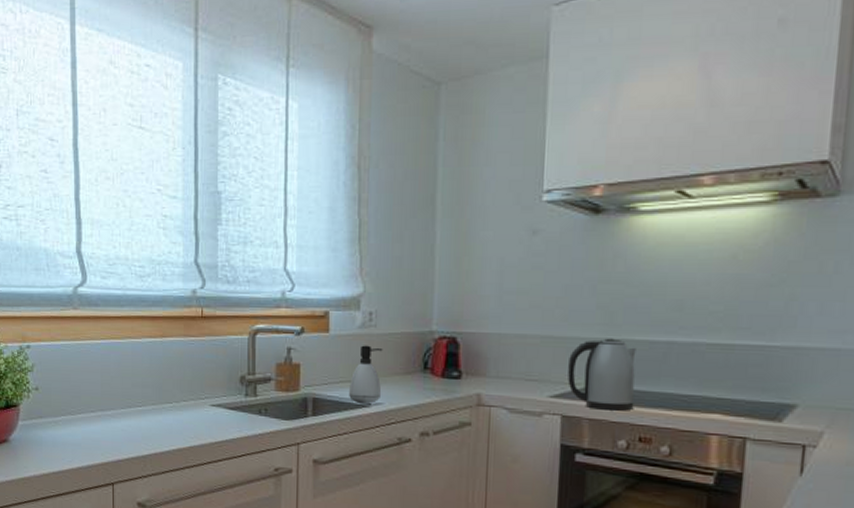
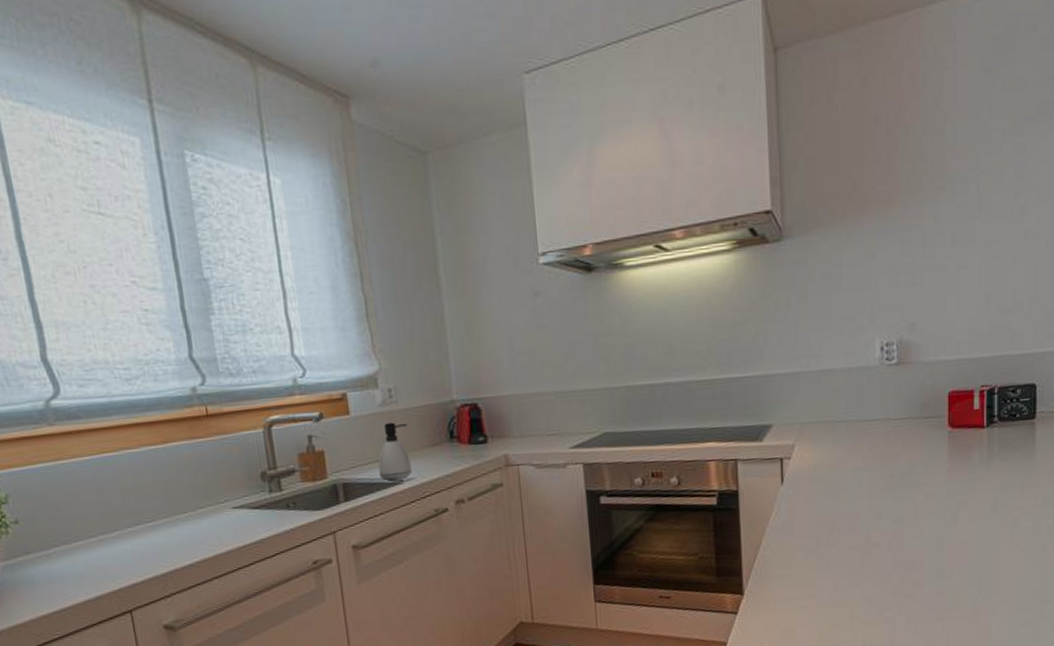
kettle: present [567,338,637,411] -> none [583,386,644,454]

